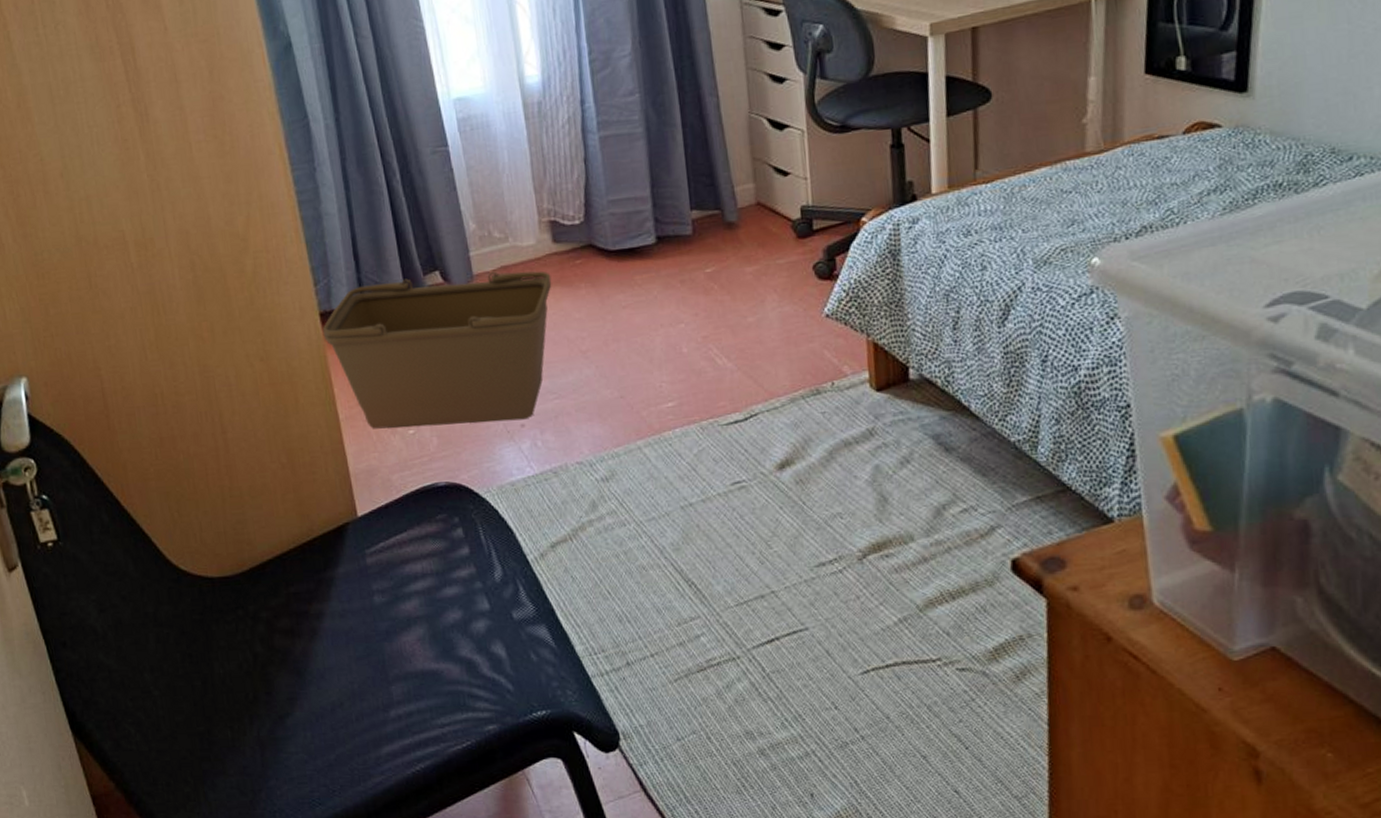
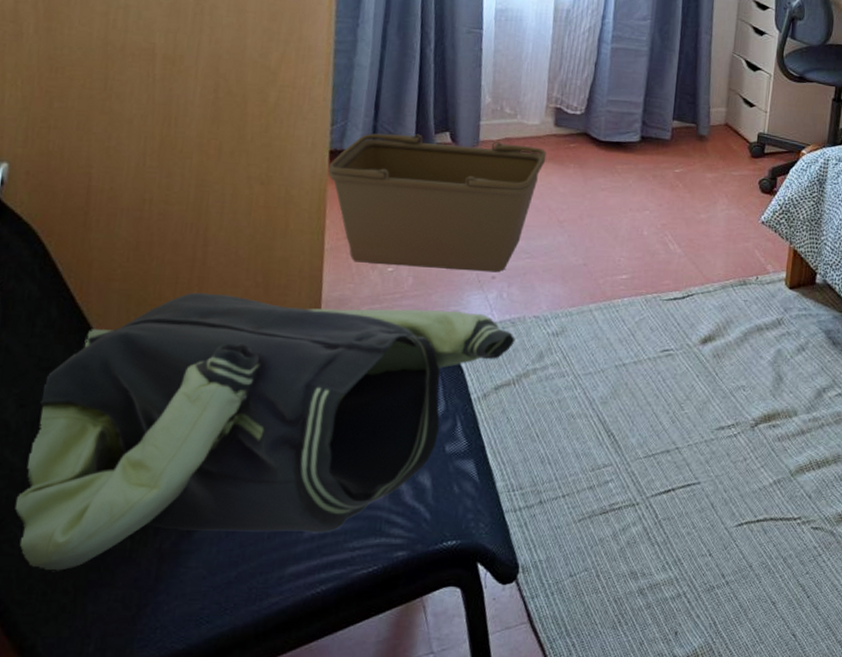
jacket: none [115,467,562,764] -> present [14,292,516,572]

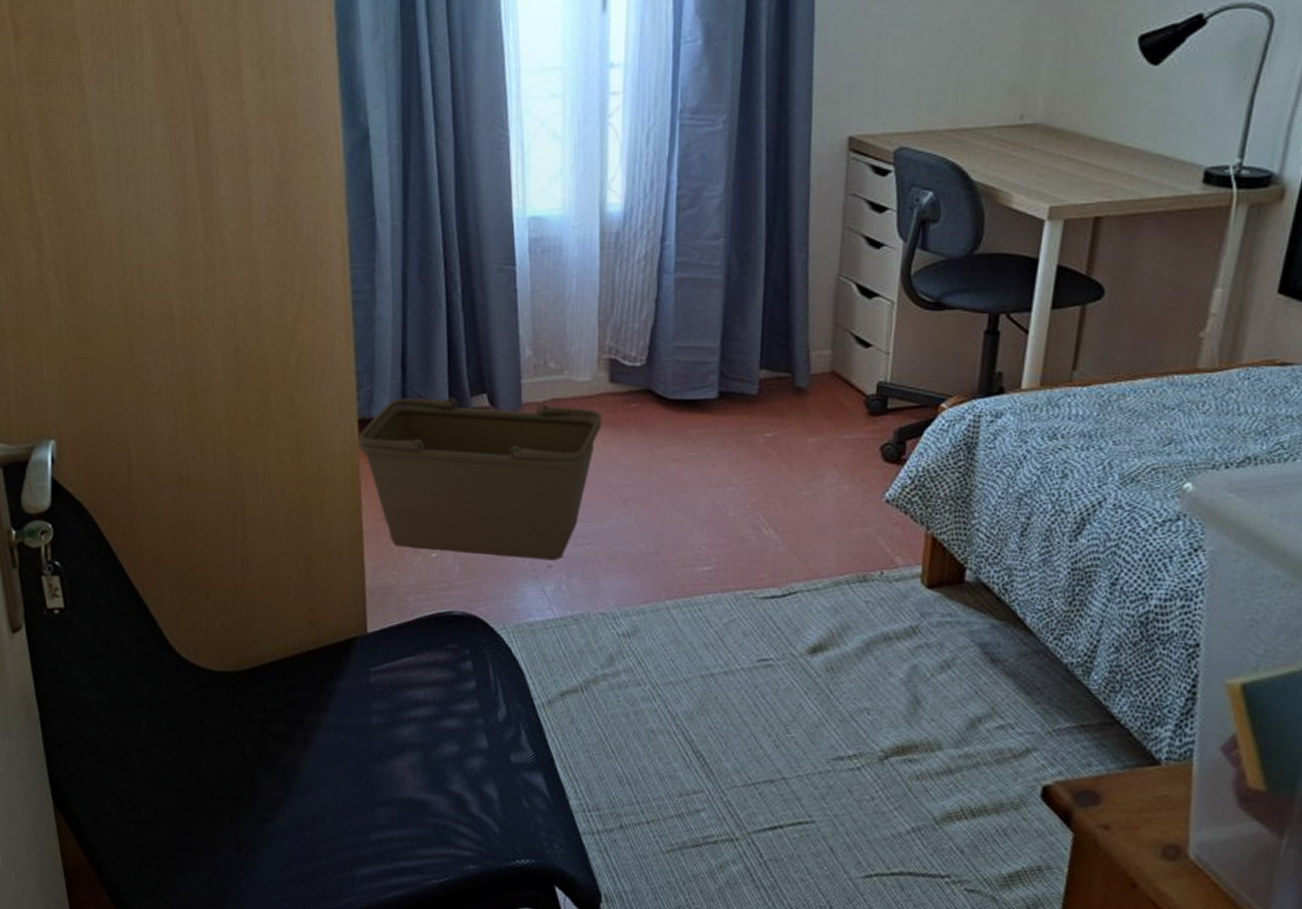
jacket: present [14,292,516,572] -> none [105,576,580,850]

